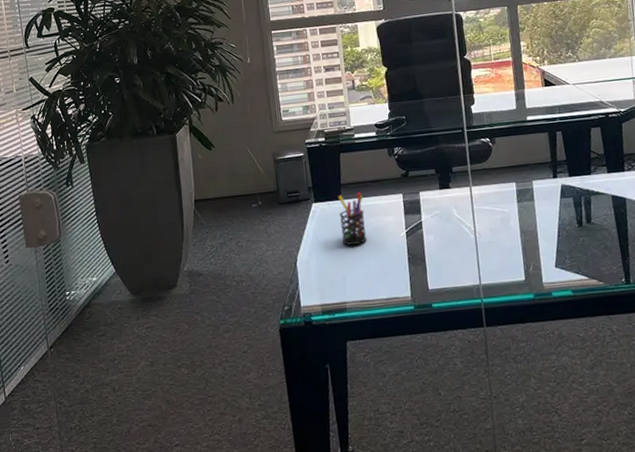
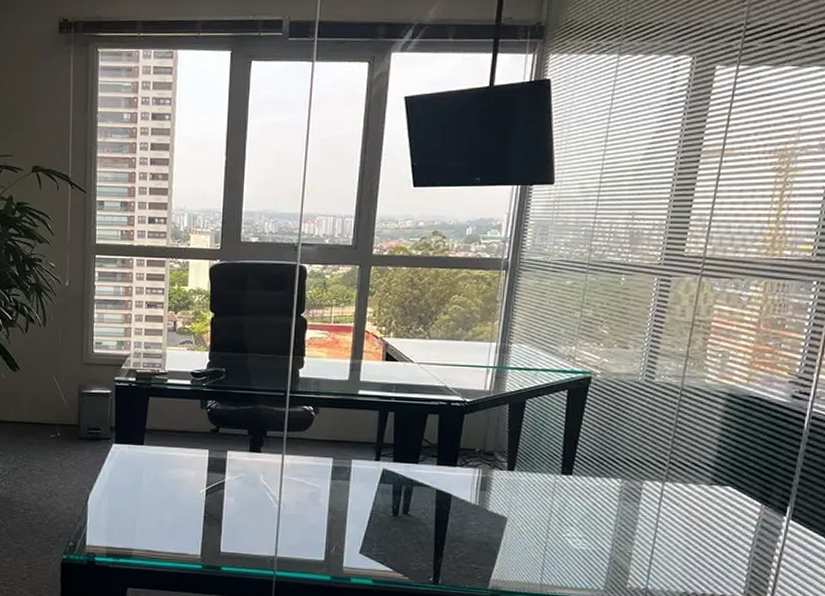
pen holder: present [338,192,367,245] -> none [137,441,166,494]

